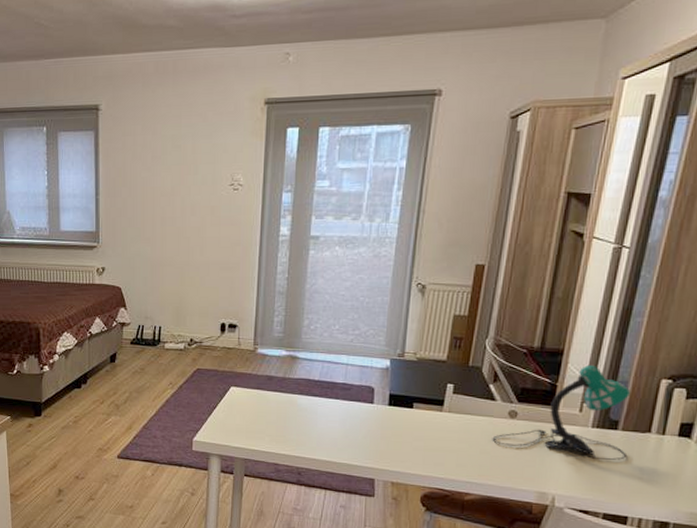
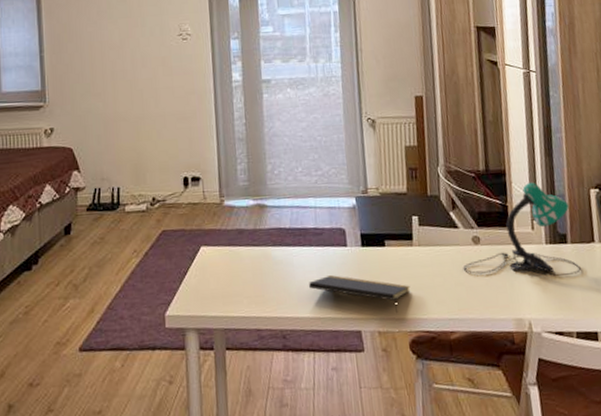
notepad: none [330,427,432,469] -> present [309,275,411,313]

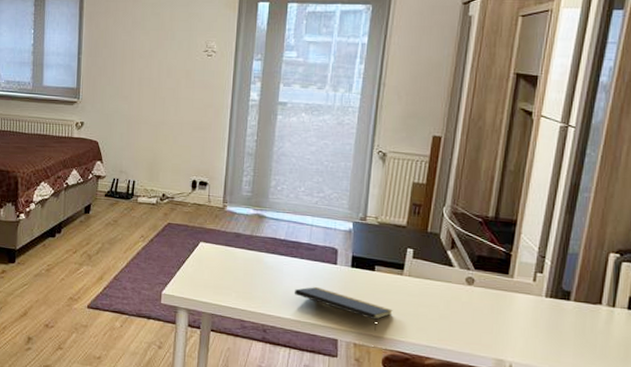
desk lamp: present [463,182,581,276] -> none [450,236,581,331]

